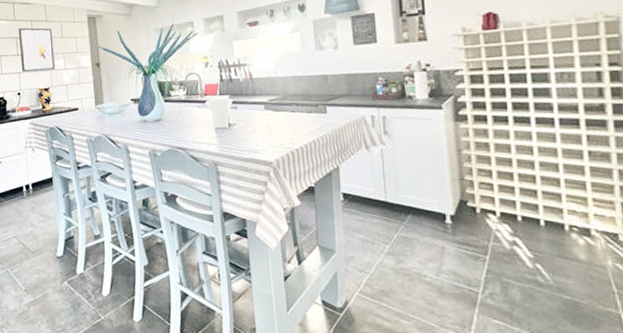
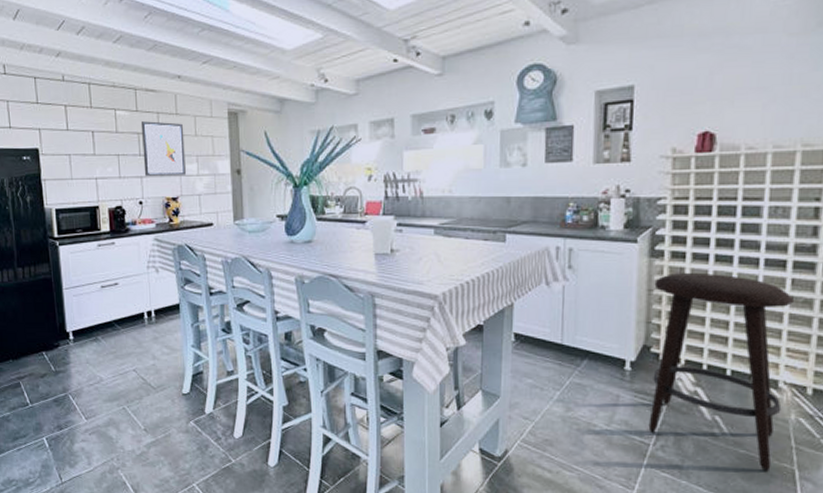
stool: none [462,133,598,318] -> present [648,272,794,473]

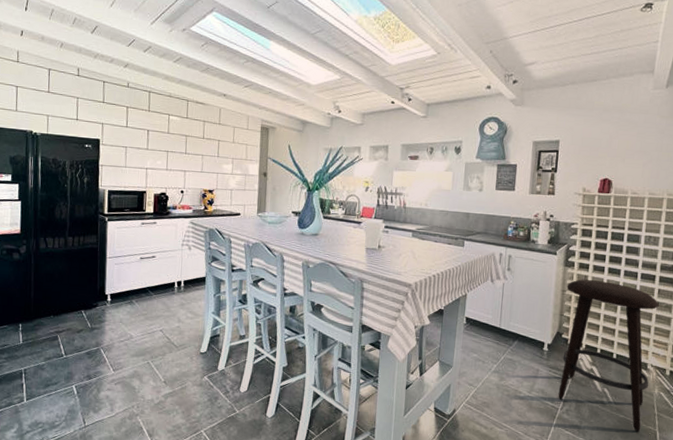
wall art: present [140,121,187,176] -> none [188,127,224,173]

